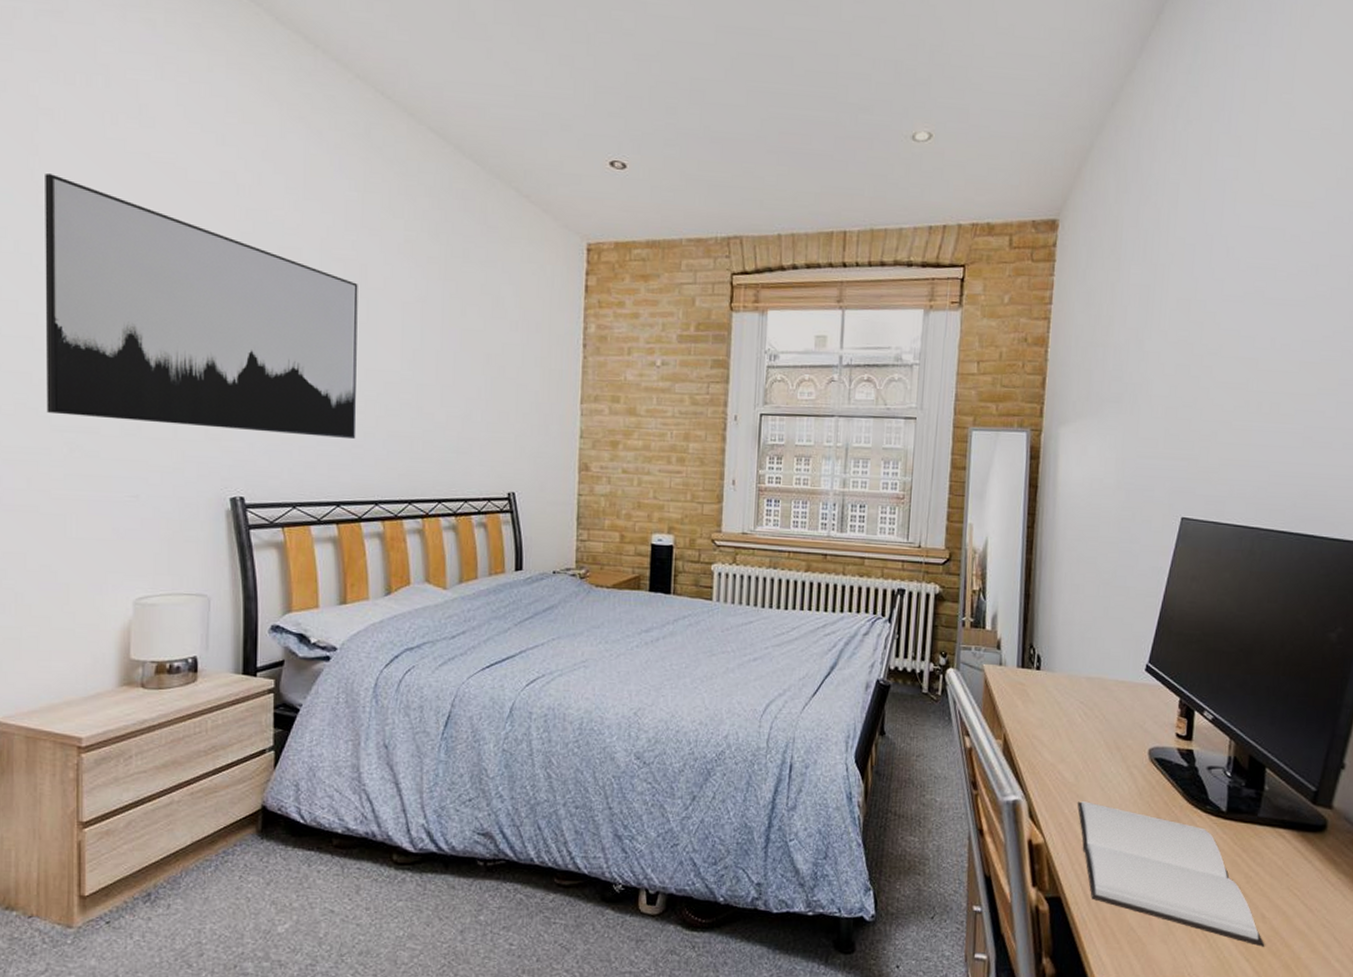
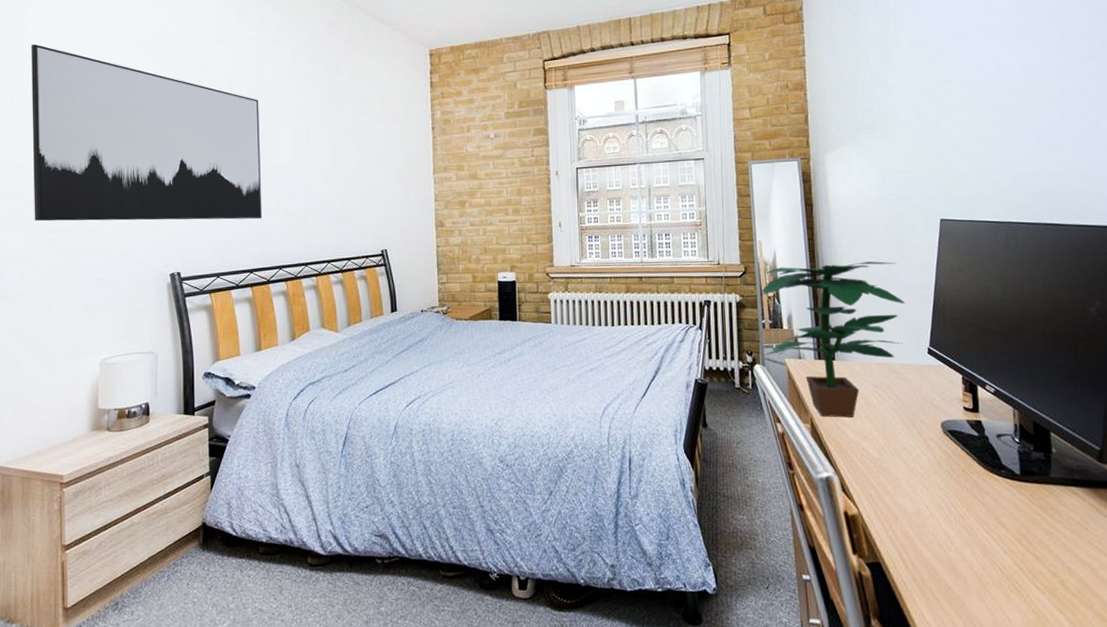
potted plant: none [958,557,1128,736] -> present [760,261,905,418]
book: present [1078,801,1265,947] -> none [884,474,1076,599]

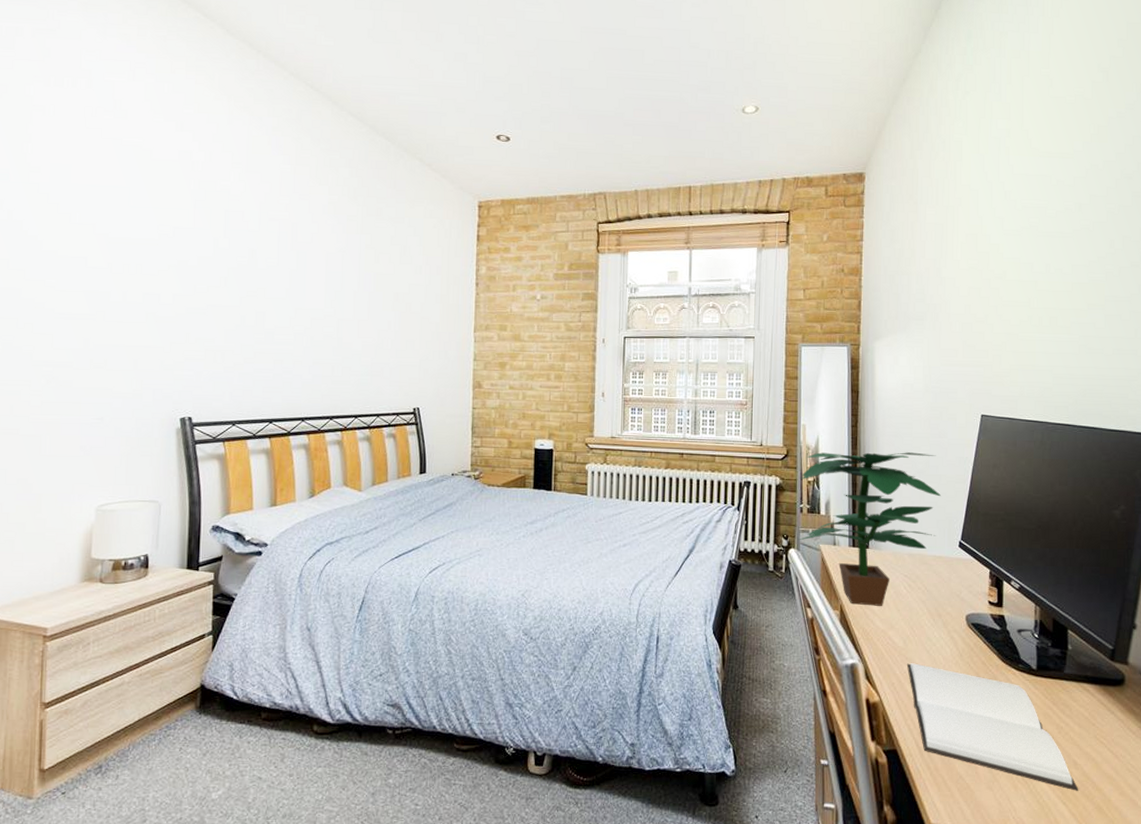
wall art: present [31,44,263,222] -> none [29,157,290,367]
book: none [884,474,1076,599] -> present [907,663,1079,791]

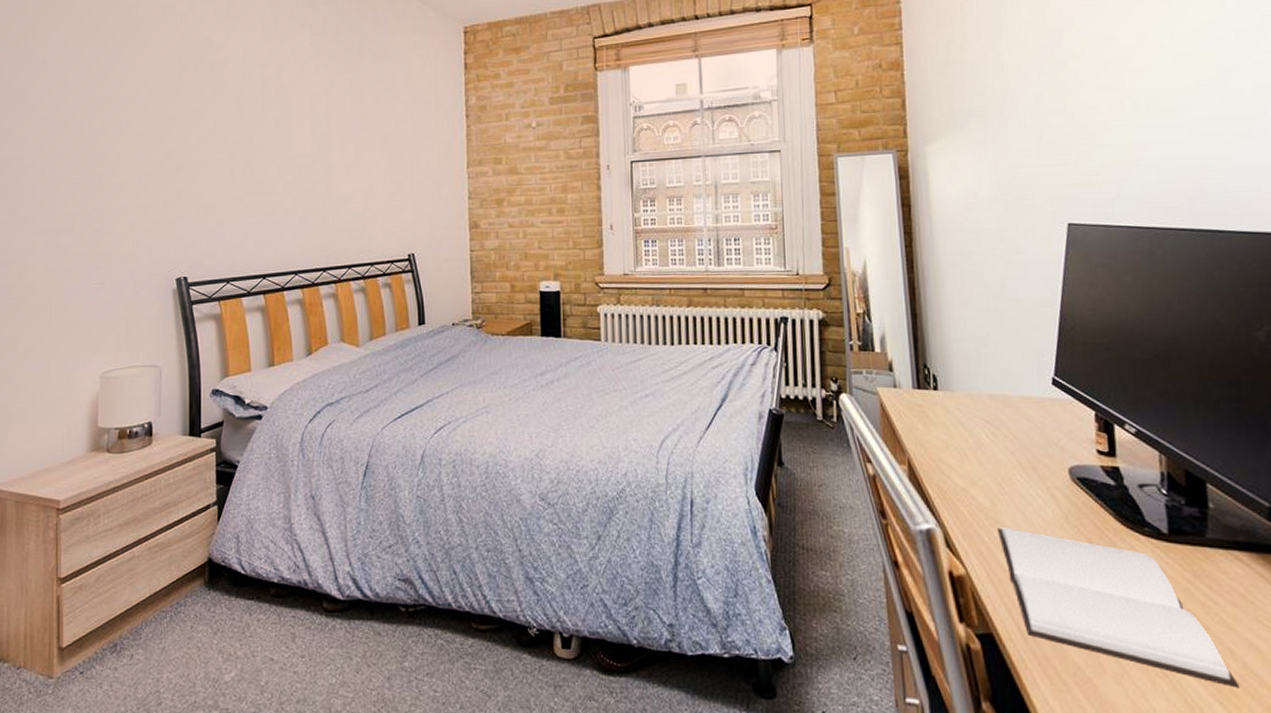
potted plant: present [798,452,941,606] -> none [847,273,1024,459]

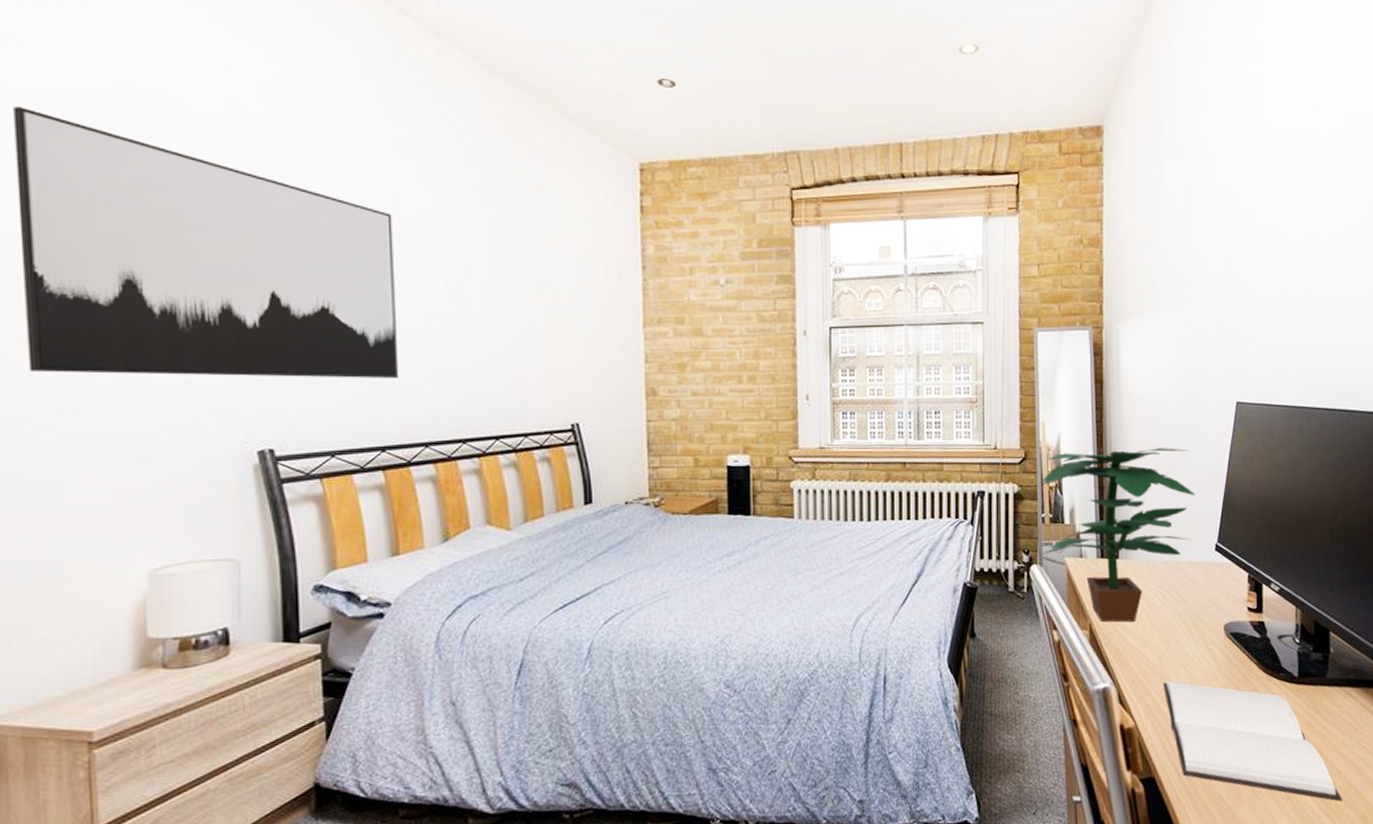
wall art: none [31,25,277,219] -> present [13,107,400,379]
potted plant: none [847,273,1024,459] -> present [1040,448,1195,623]

